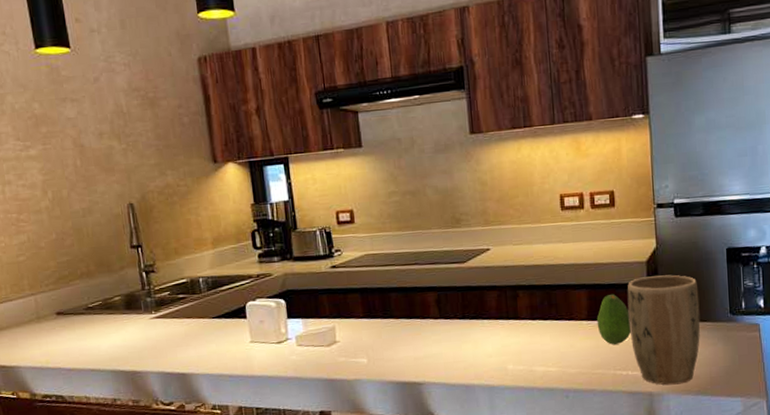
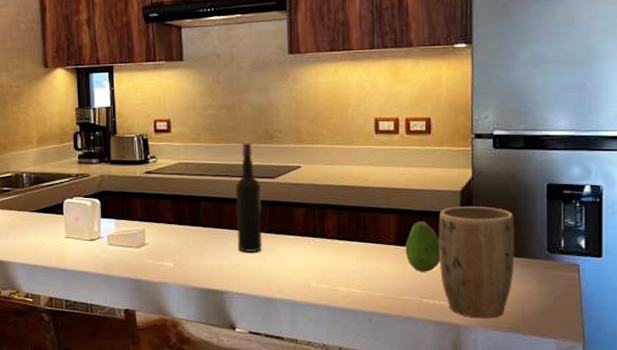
wine bottle: none [425,228,457,341] -> present [235,142,263,253]

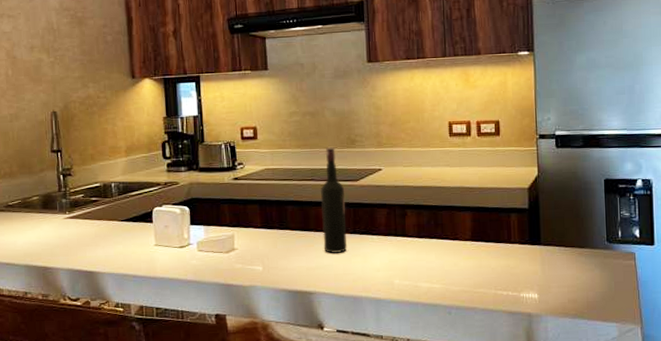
fruit: present [405,220,440,272] -> none [480,217,512,265]
plant pot: present [438,206,515,319] -> none [509,202,579,307]

